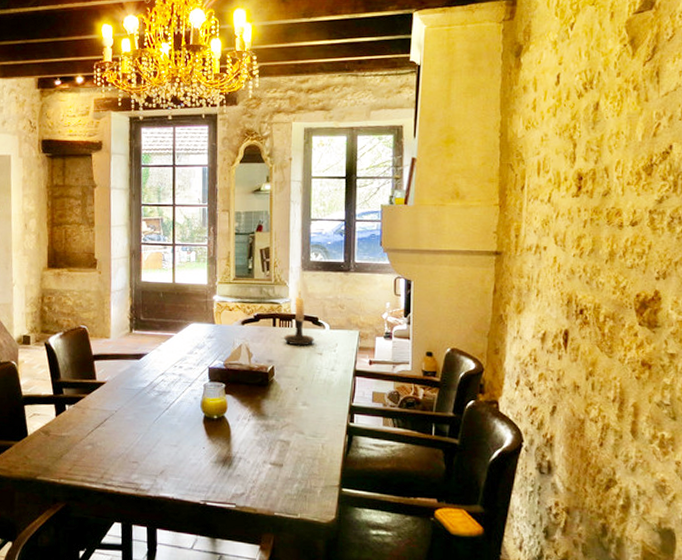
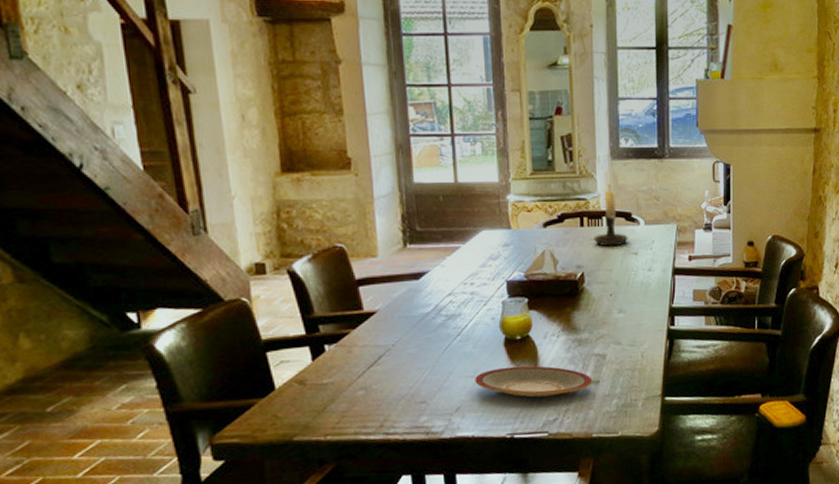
plate: none [177,441,277,473] -> present [475,365,593,398]

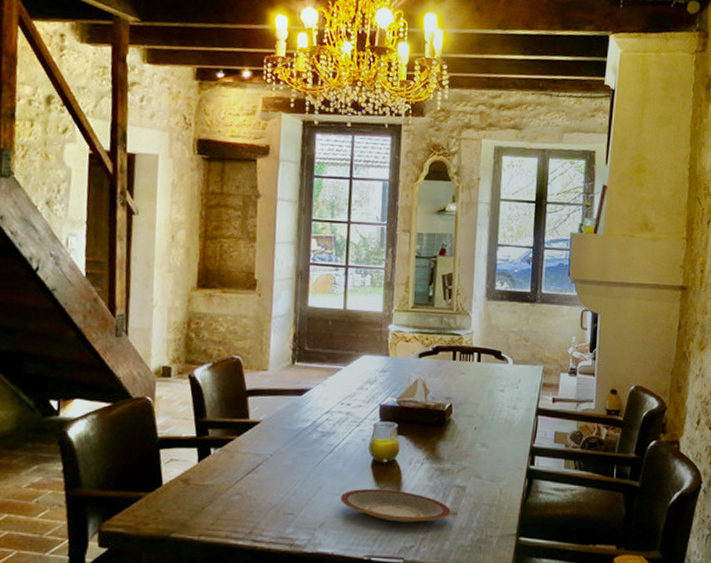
candle holder: present [594,182,628,247] -> none [464,320,497,382]

